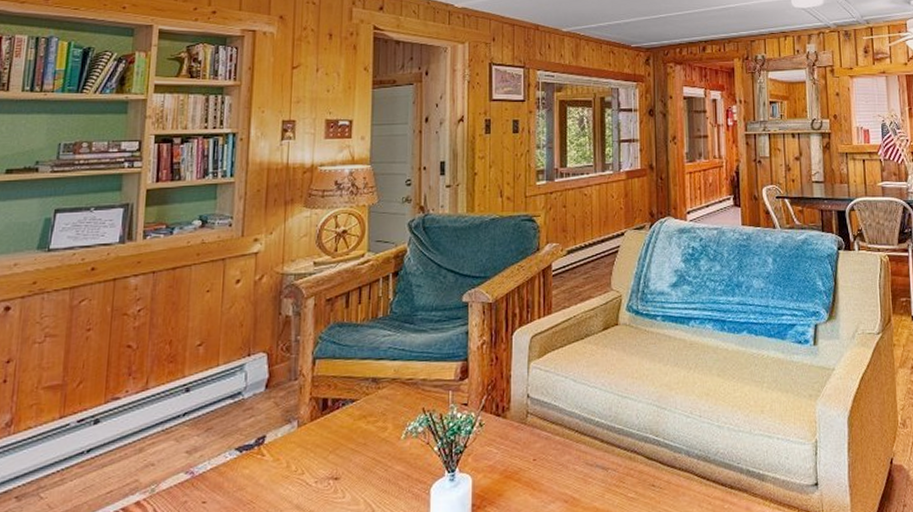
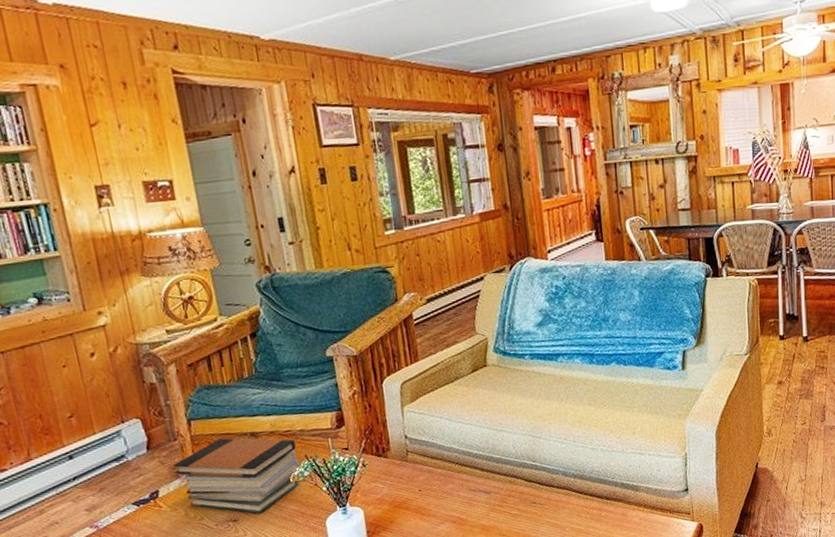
book stack: none [287,382,415,472] -> present [174,438,299,513]

